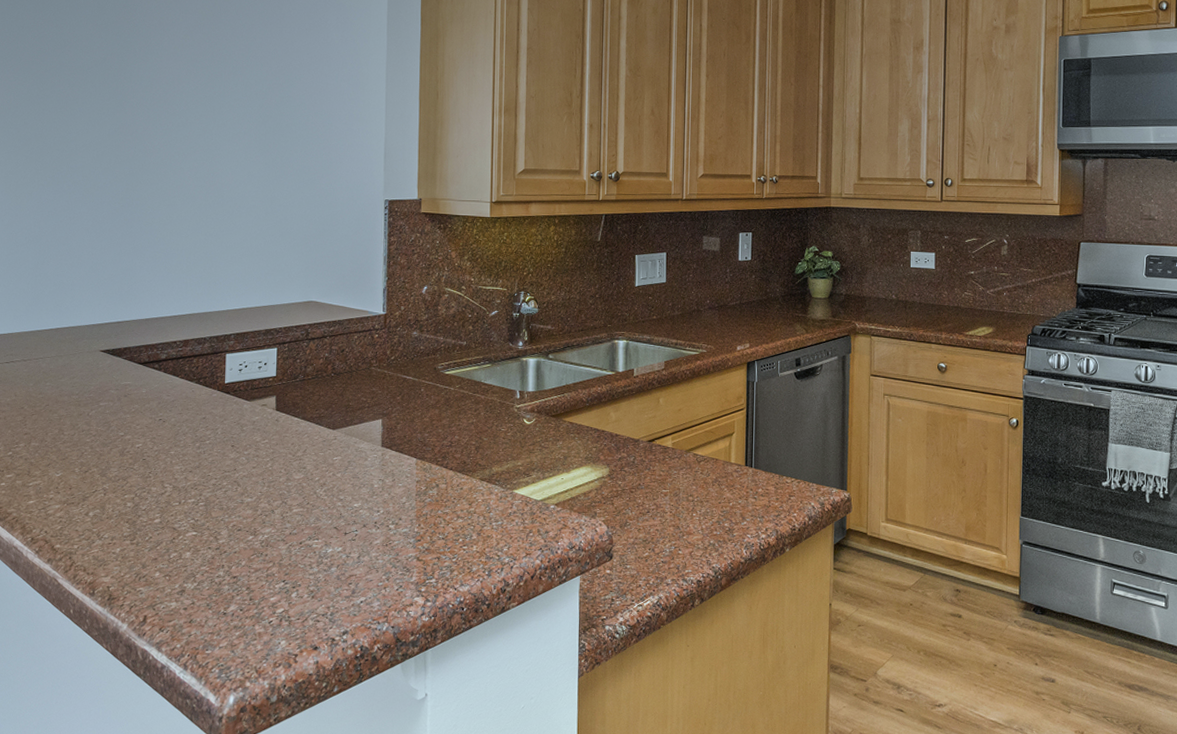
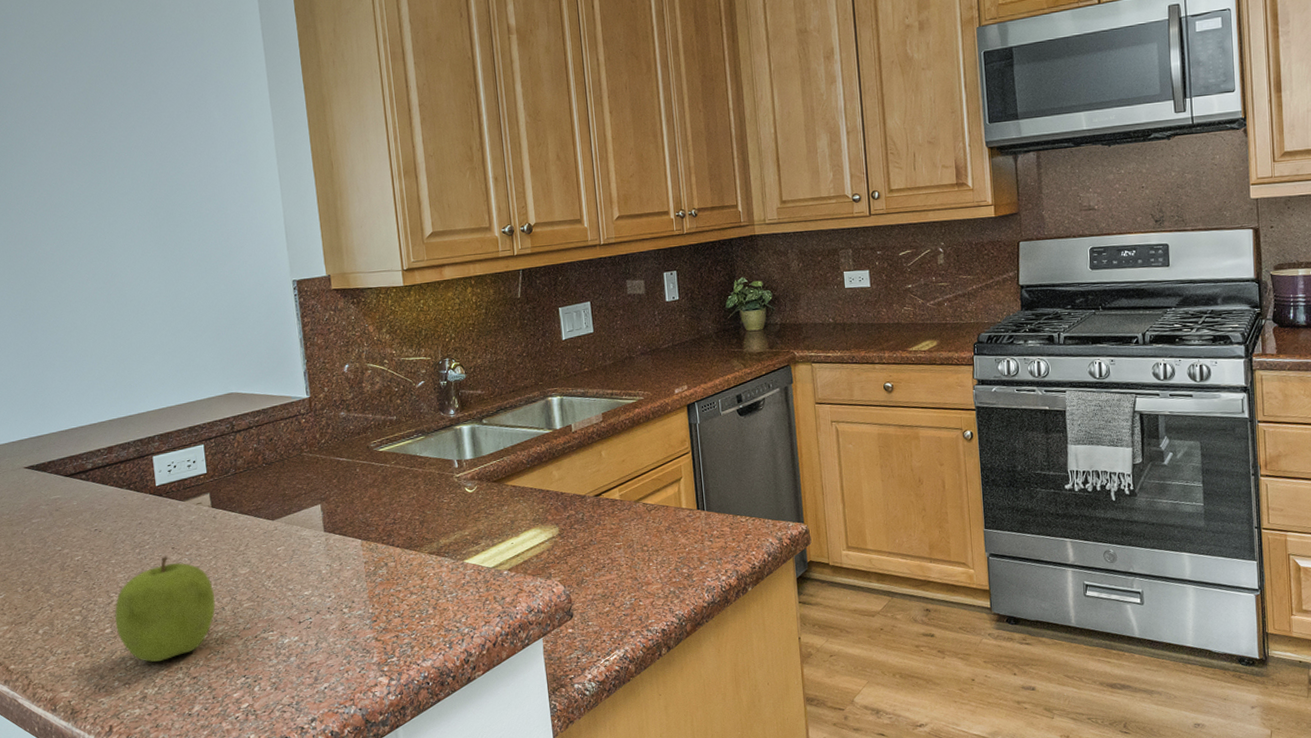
fruit: none [166,453,267,558] -> present [115,556,216,663]

